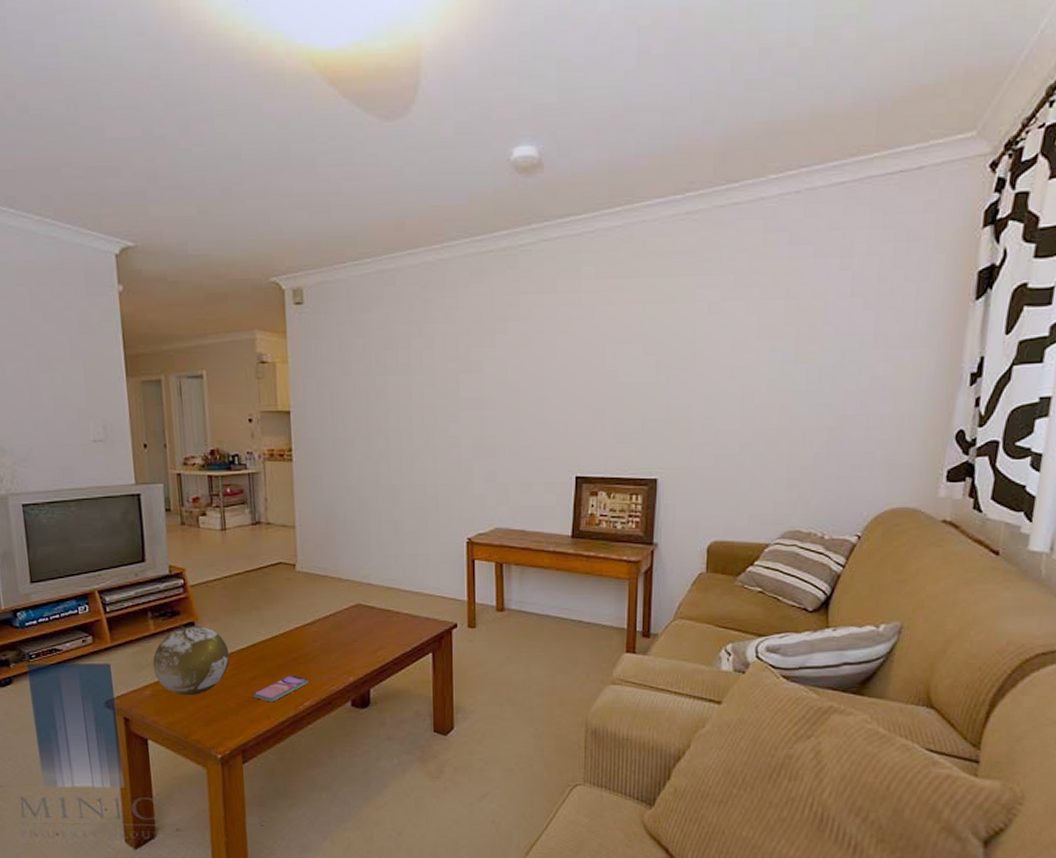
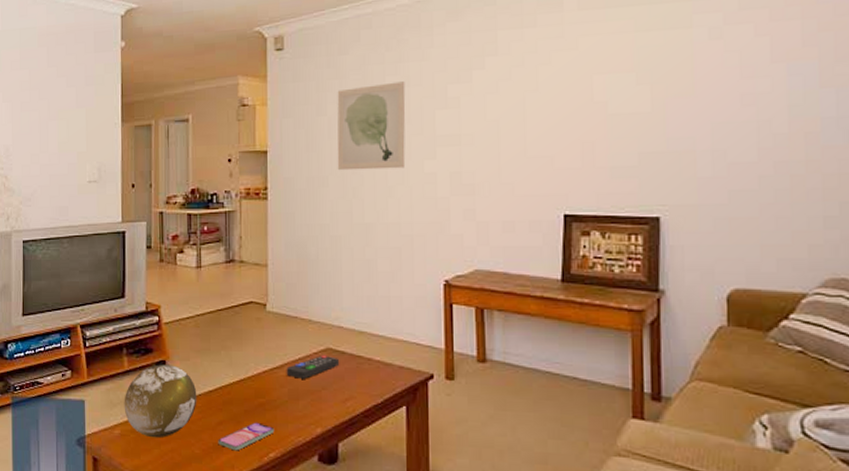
remote control: none [317,610,370,633] -> present [286,354,340,379]
wall art: none [361,343,430,433] -> present [337,81,406,171]

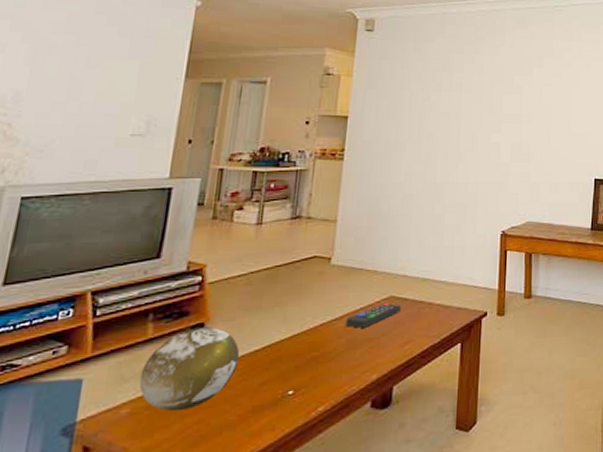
smartphone: present [218,422,275,451] -> none [258,377,327,411]
wall art: present [337,81,406,171] -> none [415,69,480,139]

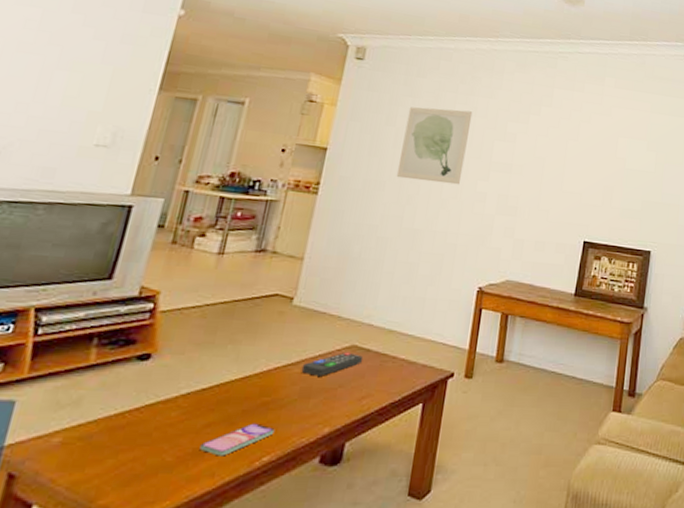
decorative orb: present [139,327,240,412] -> none [75,358,186,446]
smartphone: none [258,377,327,411] -> present [199,423,275,457]
wall art: none [415,69,480,139] -> present [396,107,473,185]

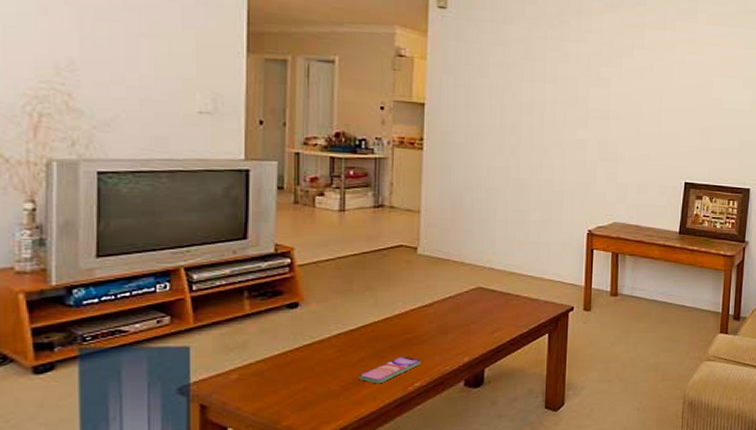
remote control: present [301,352,364,376] -> none [435,293,490,315]
wall art: present [396,107,473,185] -> none [496,56,565,134]

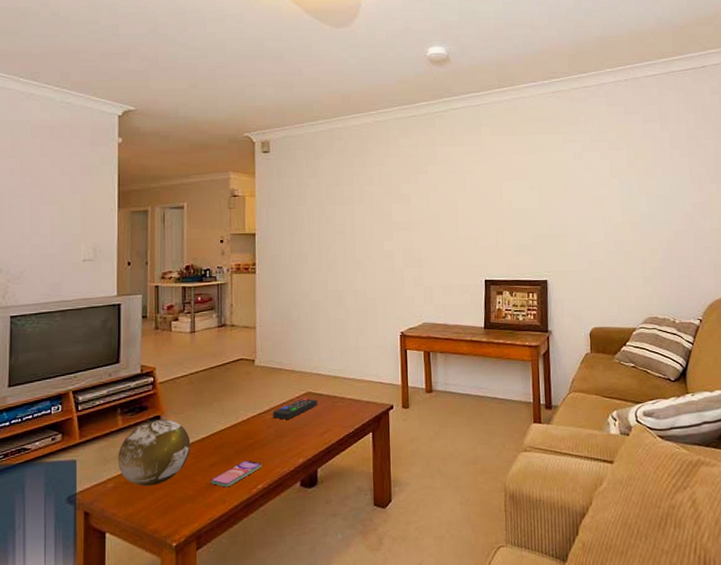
decorative orb: none [243,306,336,379] -> present [117,419,191,487]
remote control: none [435,293,490,315] -> present [272,397,318,420]

